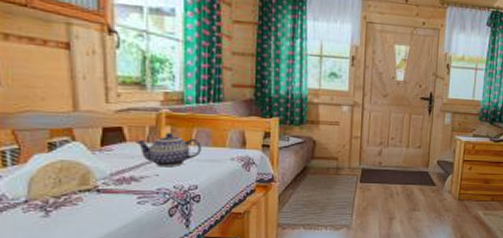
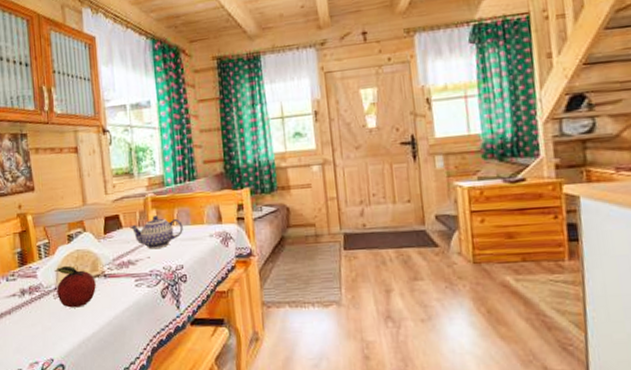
fruit: none [25,176,85,223] -> present [54,265,96,308]

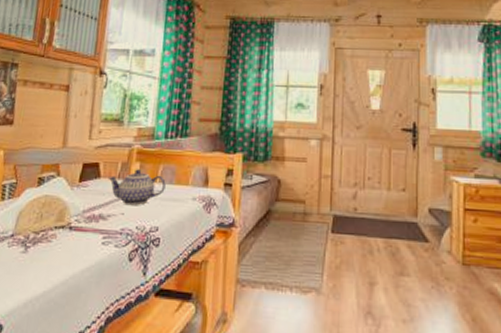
fruit: present [54,265,96,308] -> none [12,211,59,261]

